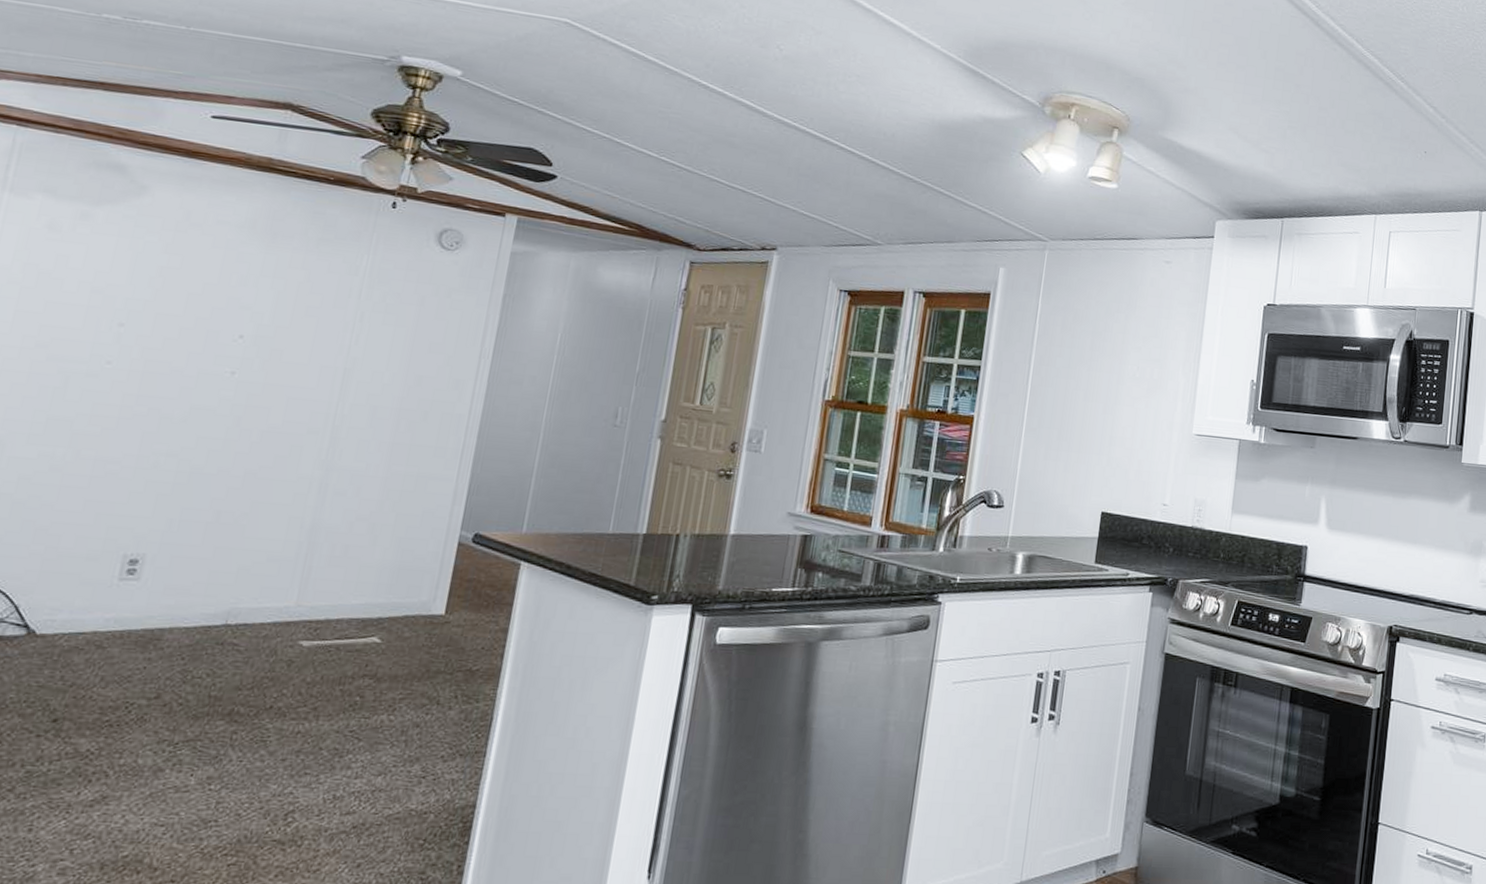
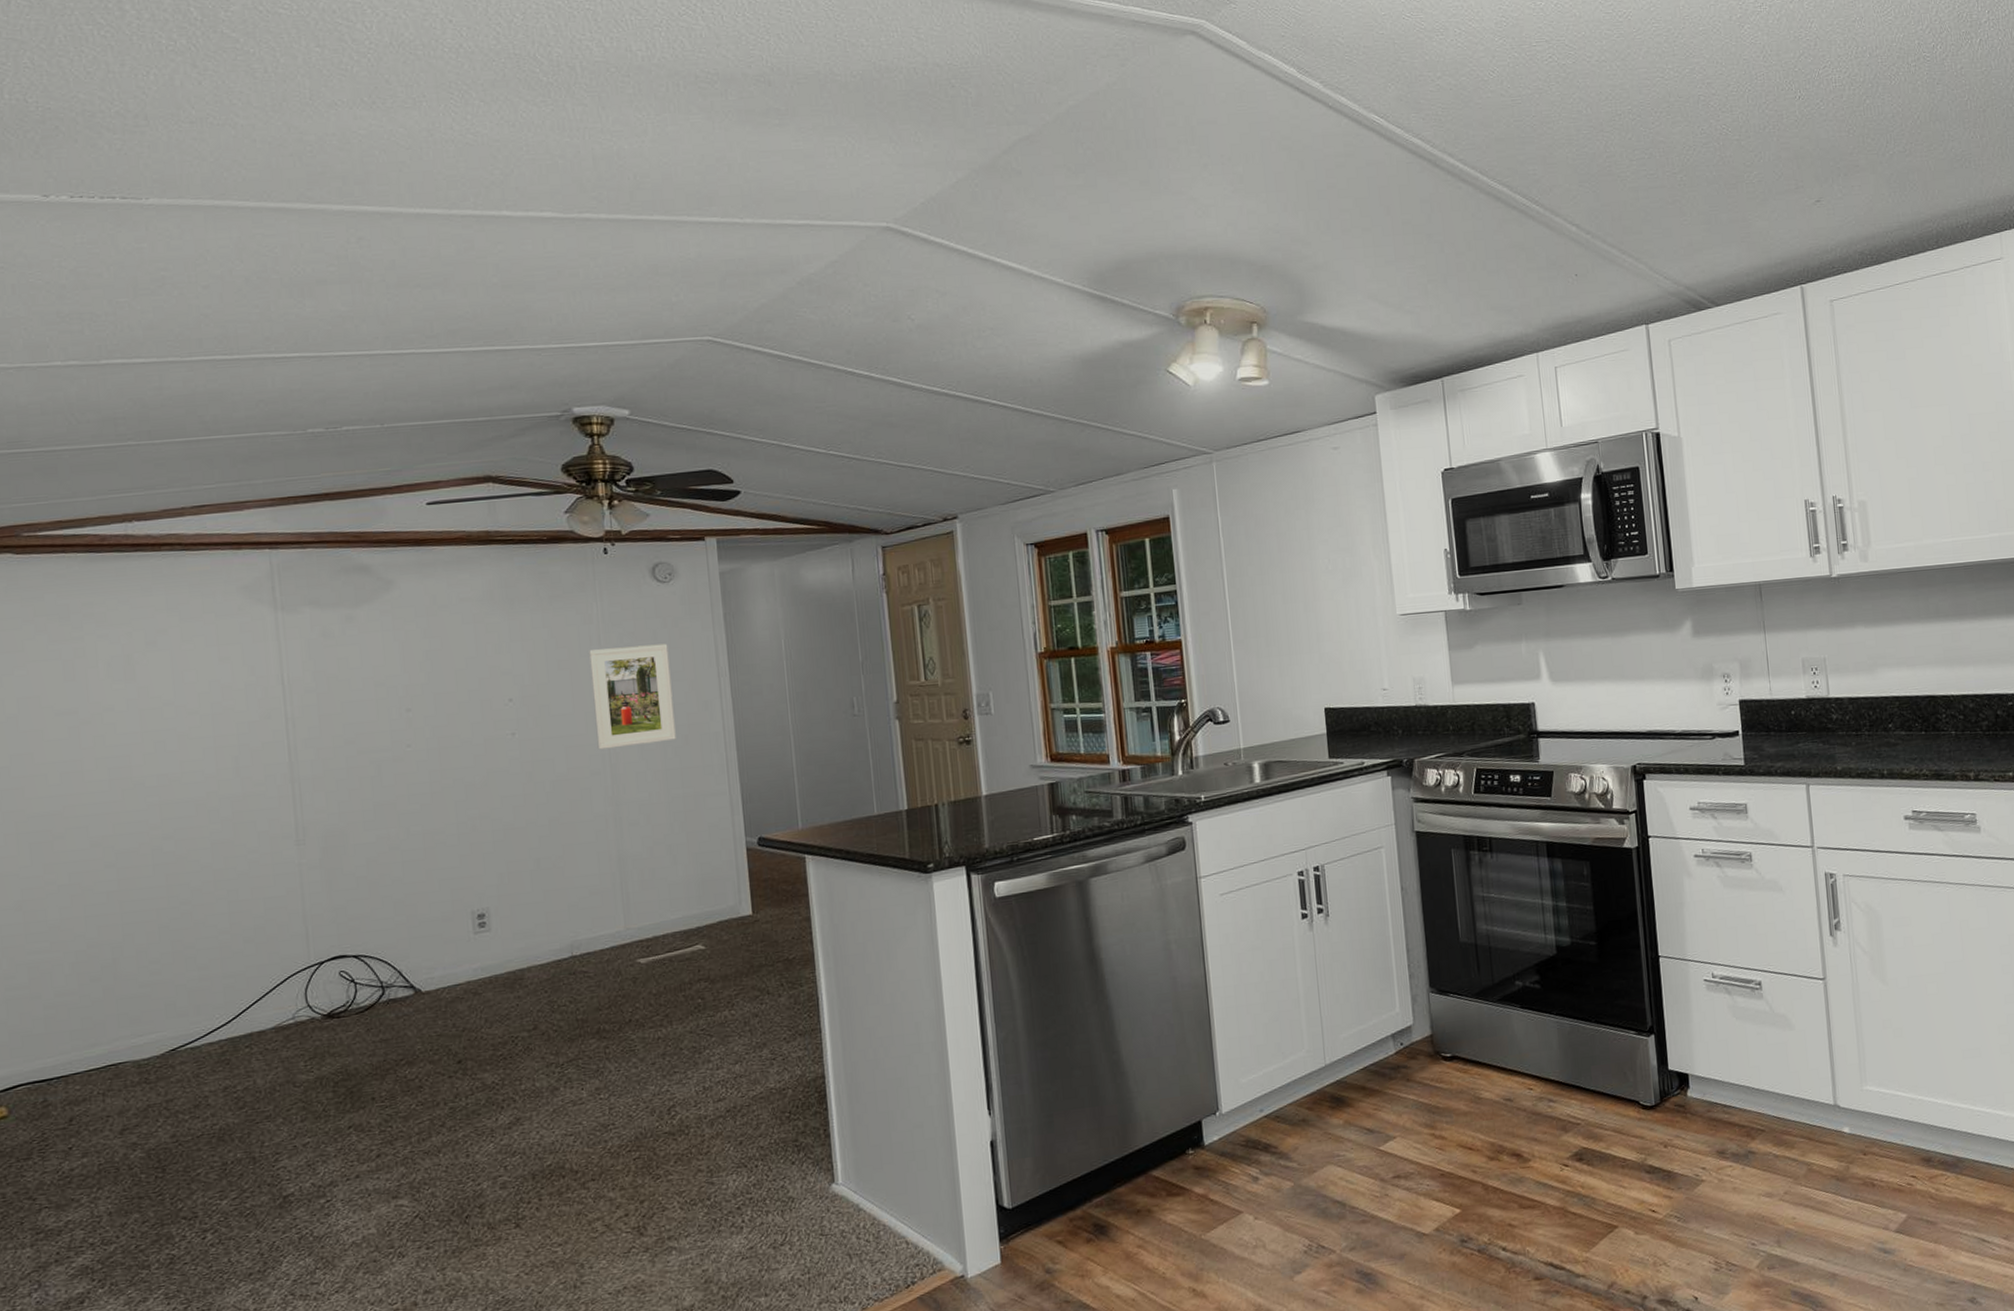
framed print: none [323,302,434,414] -> present [588,643,676,750]

